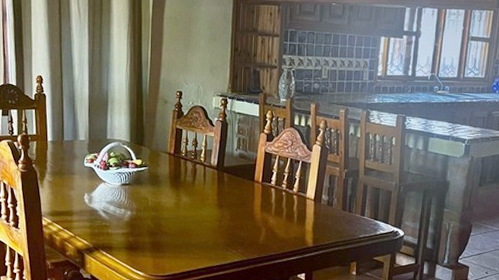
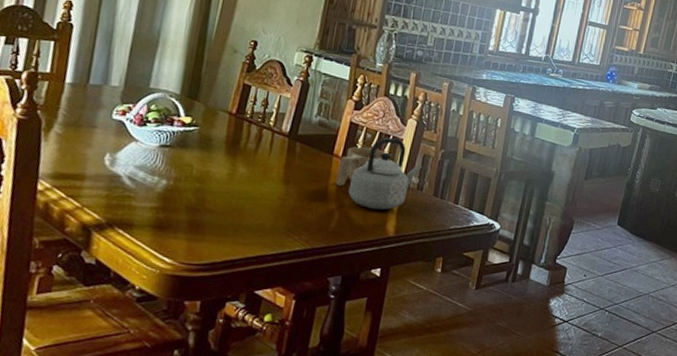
cup: none [260,172,297,207] -> present [336,146,385,186]
teapot: none [270,162,328,225] -> present [348,137,420,210]

